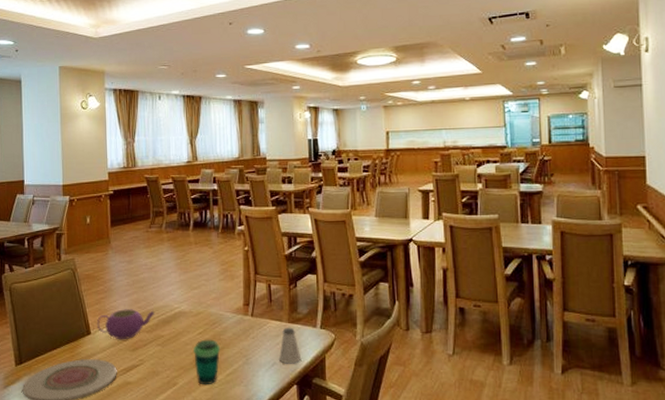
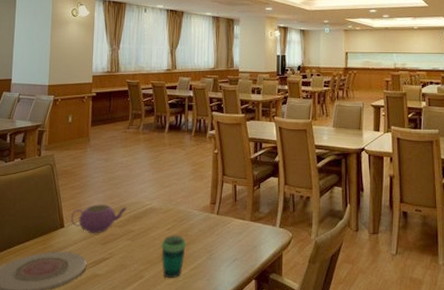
saltshaker: present [279,327,301,364] -> none [241,225,260,260]

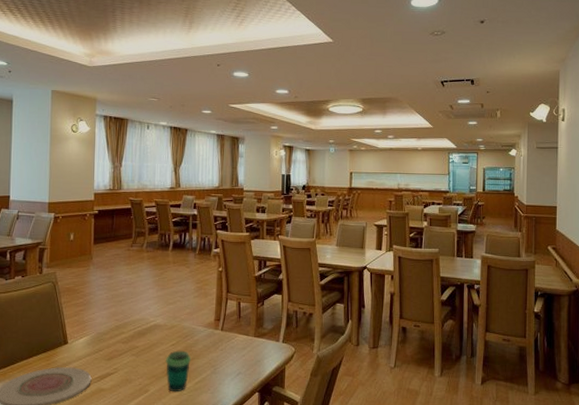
teapot: present [70,204,127,234] -> none [74,321,131,350]

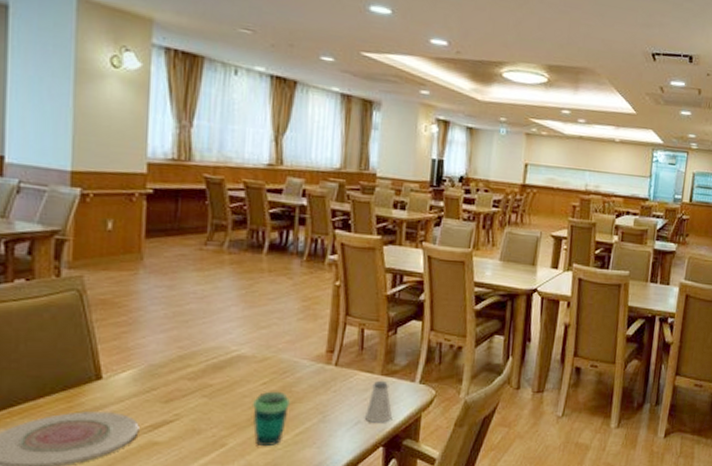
saltshaker: none [244,341,263,374] -> present [365,380,392,423]

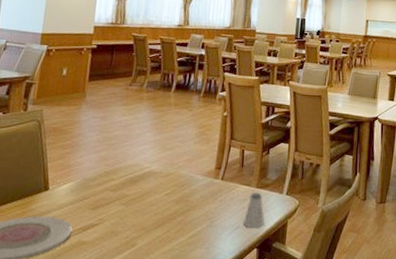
cup: present [252,391,291,447] -> none [157,200,187,247]

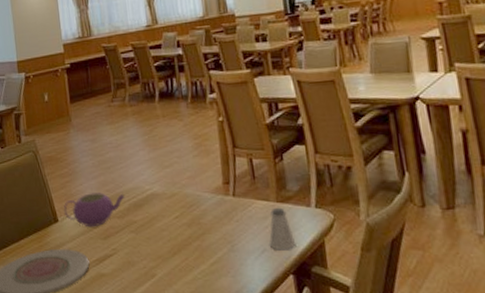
teapot: none [56,166,123,198] -> present [63,193,125,228]

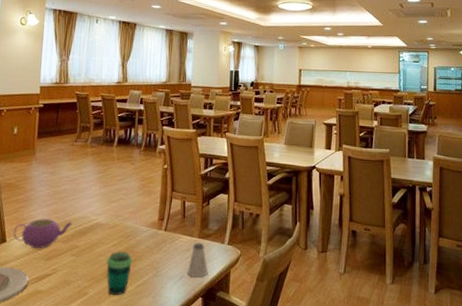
cup: none [170,224,202,277] -> present [106,251,133,296]

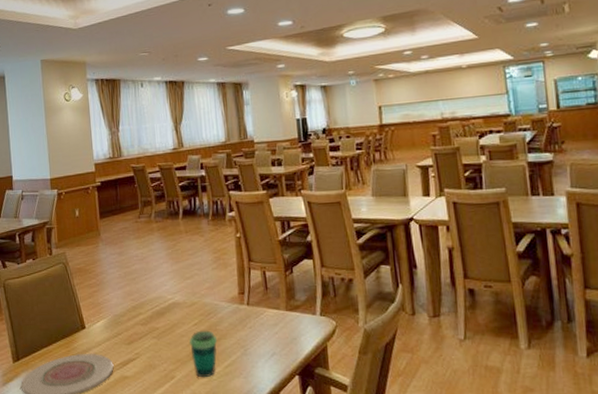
teapot: present [13,219,72,249] -> none [90,302,148,334]
saltshaker: present [188,242,208,278] -> none [278,315,301,354]

